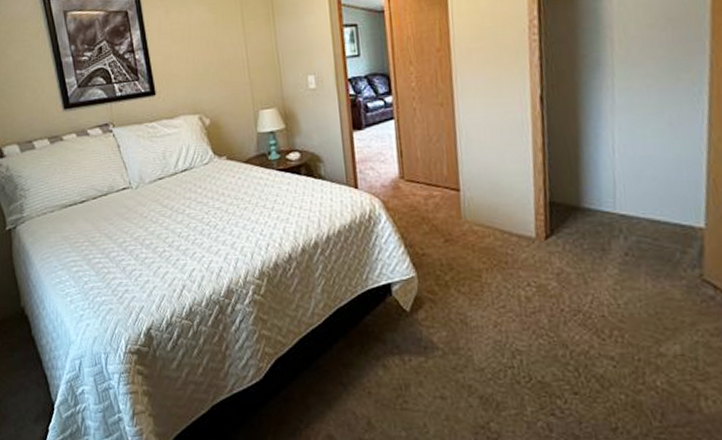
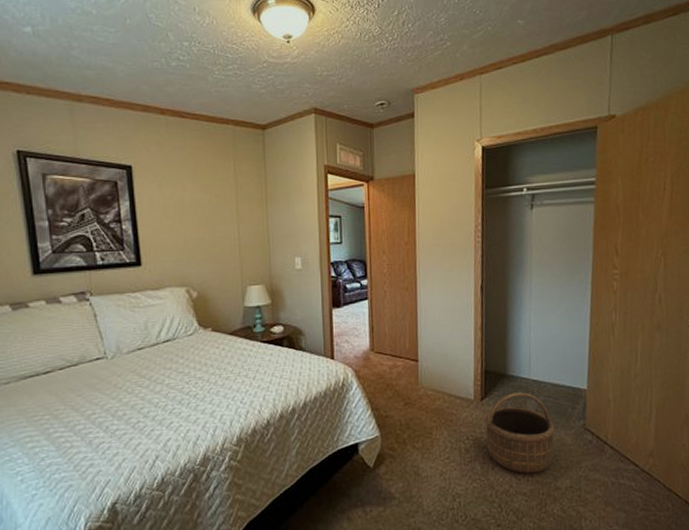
basket: none [551,230,656,333] -> present [485,392,555,474]

